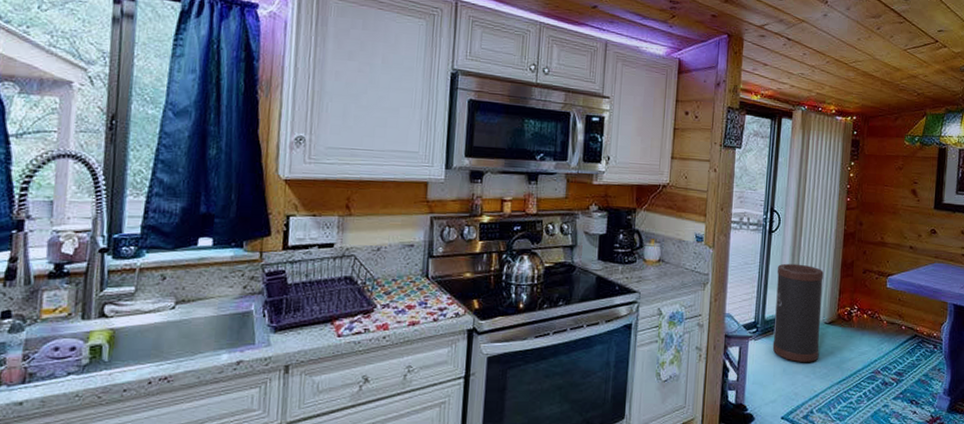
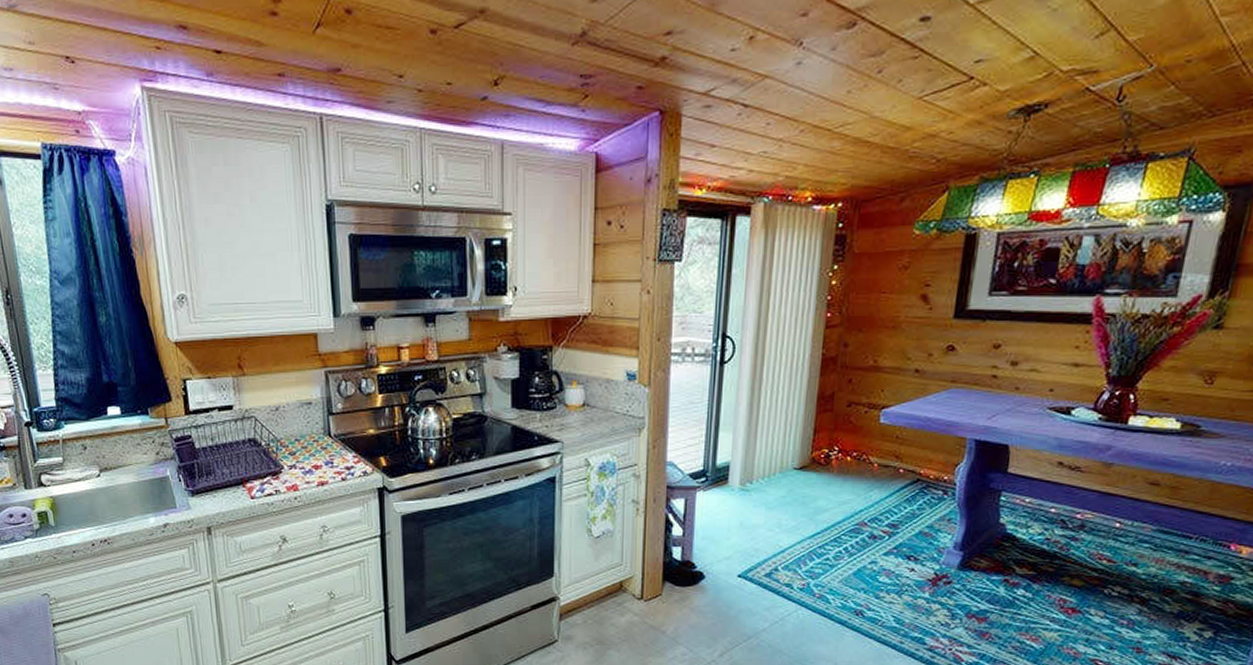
trash can: present [772,263,823,362] -> none [726,400,793,514]

